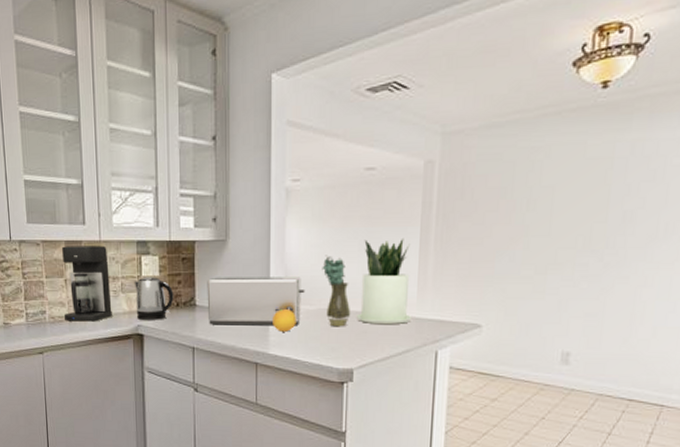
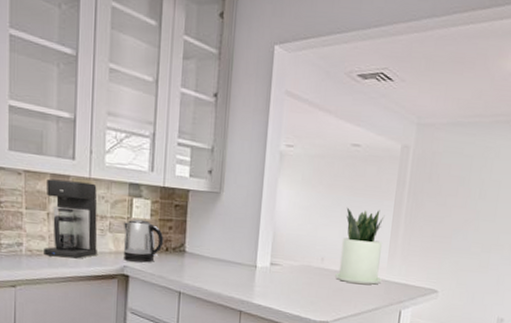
toaster: present [207,277,305,326] -> none [196,226,291,278]
fruit: present [272,308,296,332] -> none [258,262,281,284]
vase: present [322,255,351,327] -> none [307,217,331,284]

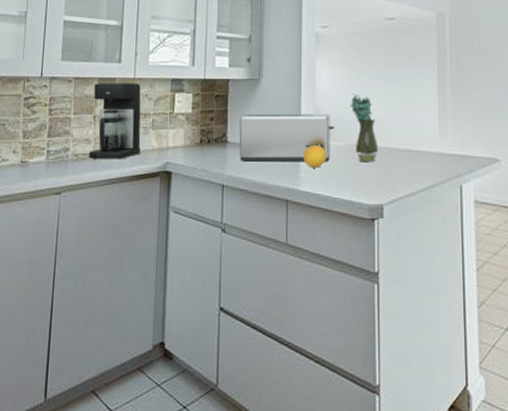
kettle: present [123,219,164,263] -> none [165,113,206,157]
toaster: none [196,226,291,278] -> present [239,114,335,162]
fruit: none [258,262,281,284] -> present [303,144,327,168]
vase: none [307,217,331,284] -> present [350,93,379,163]
planter: present [334,207,385,285] -> none [383,79,436,160]

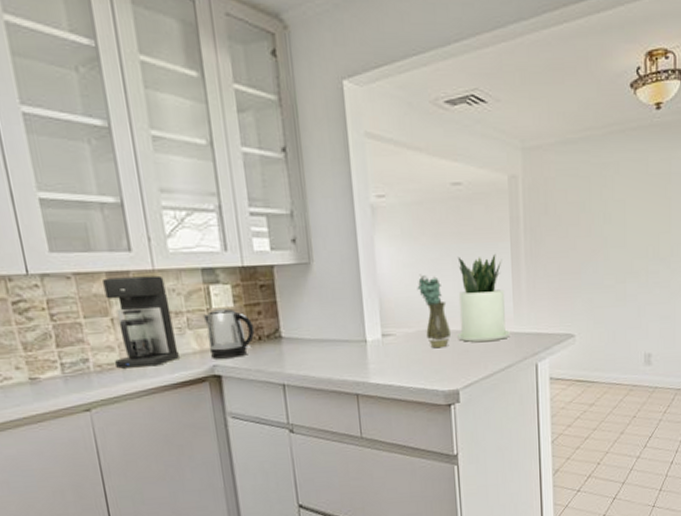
kettle: none [165,113,206,157] -> present [202,308,255,359]
toaster: present [239,114,335,162] -> none [292,299,402,358]
fruit: present [303,144,327,168] -> none [370,333,396,359]
planter: none [383,79,436,160] -> present [456,253,511,343]

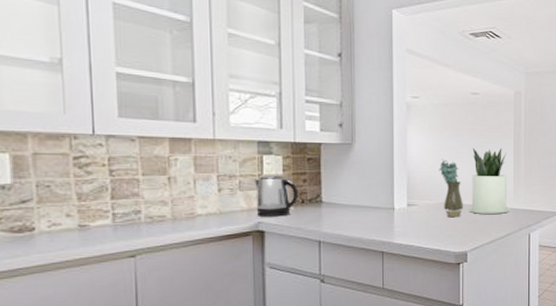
coffee maker: present [101,275,179,369] -> none [164,143,228,221]

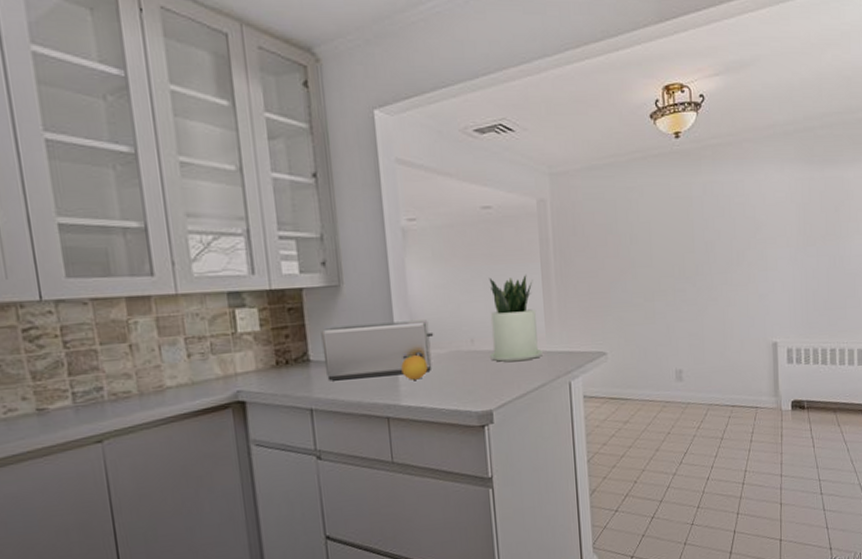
kettle: present [254,175,299,217] -> none [227,332,282,385]
toaster: none [333,176,425,220] -> present [321,320,434,381]
fruit: none [397,203,418,223] -> present [401,354,428,380]
vase: present [439,159,464,218] -> none [449,295,484,369]

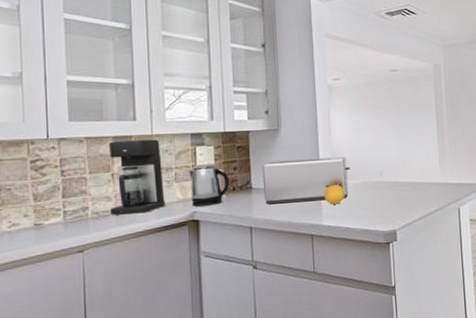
coffee maker: none [121,300,201,397] -> present [108,139,165,216]
kettle: none [227,332,282,385] -> present [188,165,230,207]
planter: present [488,274,544,362] -> none [394,121,438,191]

